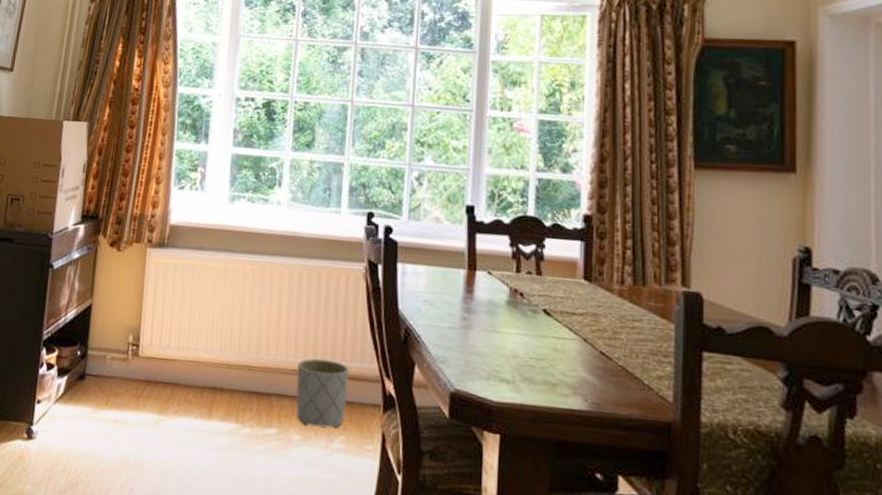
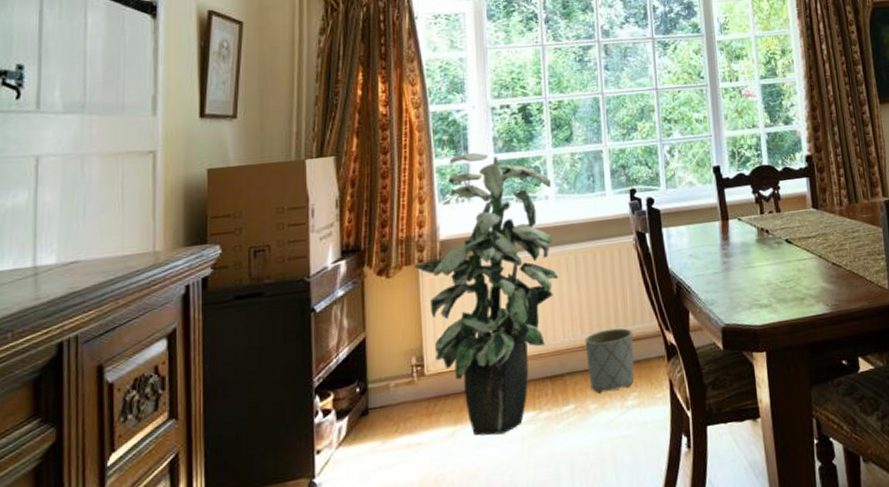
indoor plant: none [143,141,285,438] -> present [414,152,559,436]

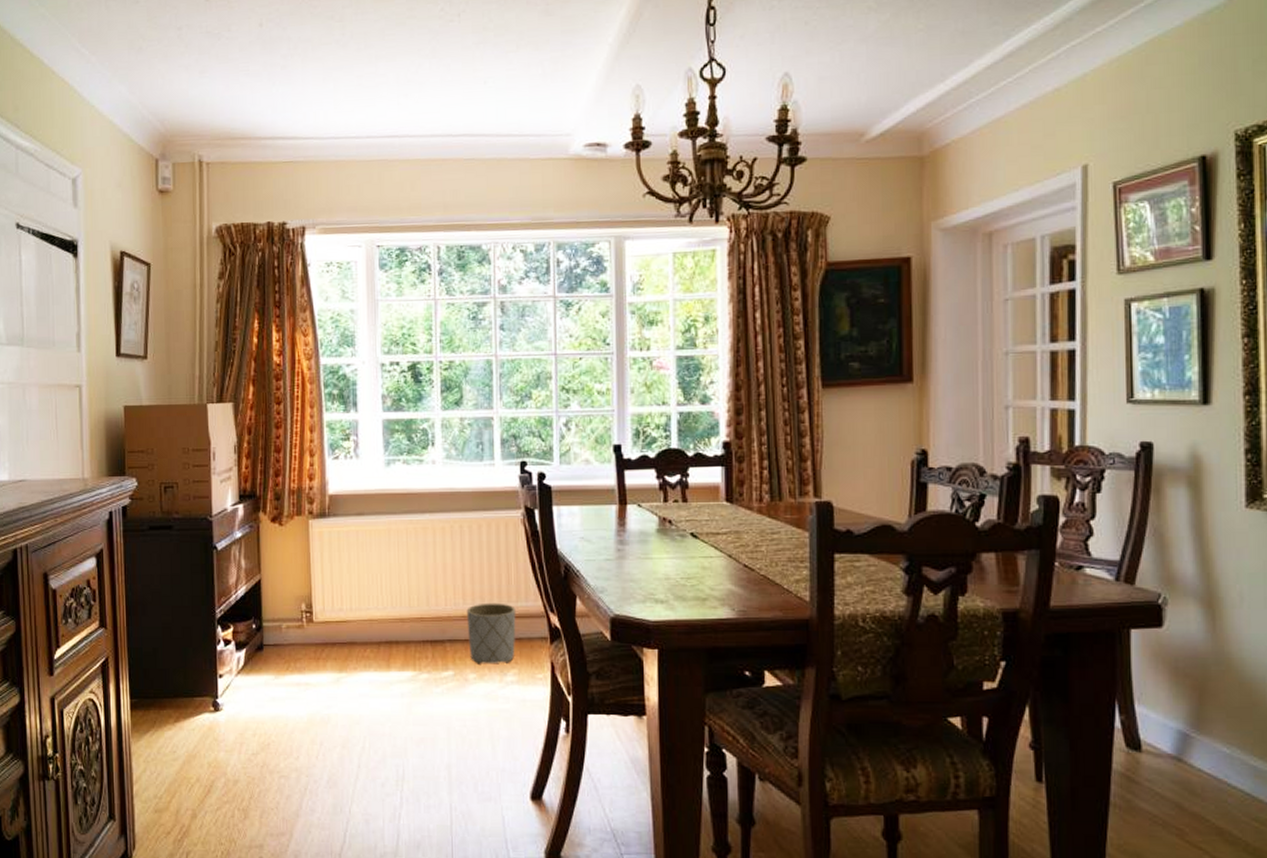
indoor plant: present [414,152,559,436] -> none [304,409,443,688]

